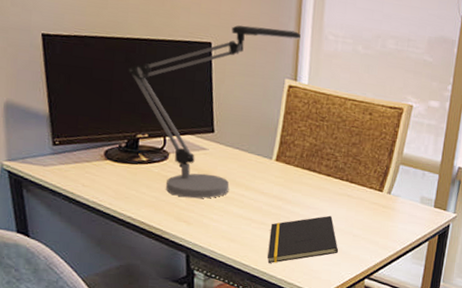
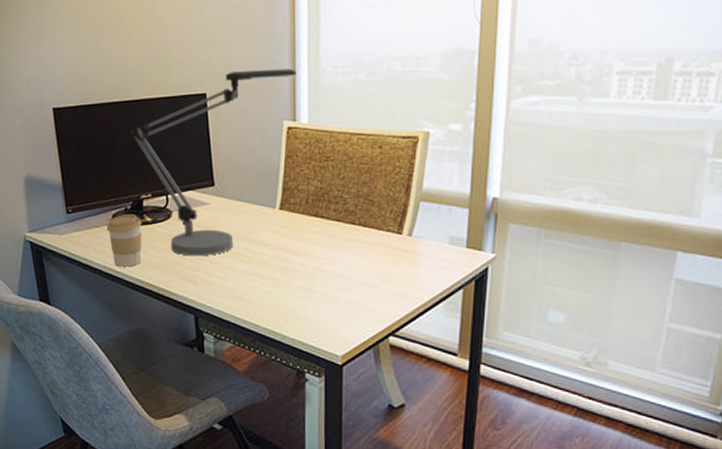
coffee cup: none [97,151,137,204] -> present [107,213,142,267]
notepad: present [267,215,339,263] -> none [278,265,356,322]

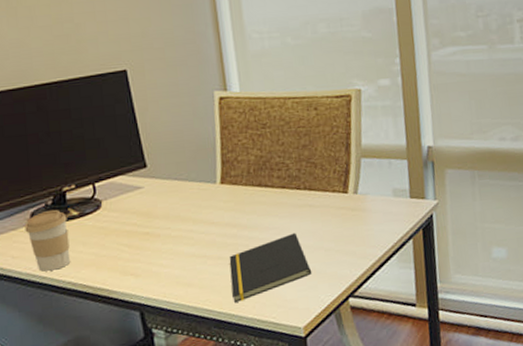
desk lamp: present [129,69,296,257] -> none [42,37,222,248]
notepad: none [278,265,356,322] -> present [229,232,312,302]

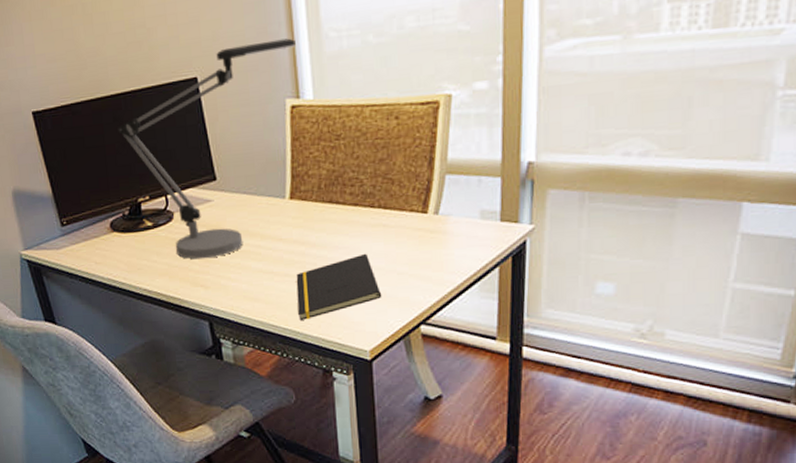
coffee cup: present [24,209,71,272] -> none [105,219,146,278]
desk lamp: none [42,37,222,248] -> present [118,38,296,260]

